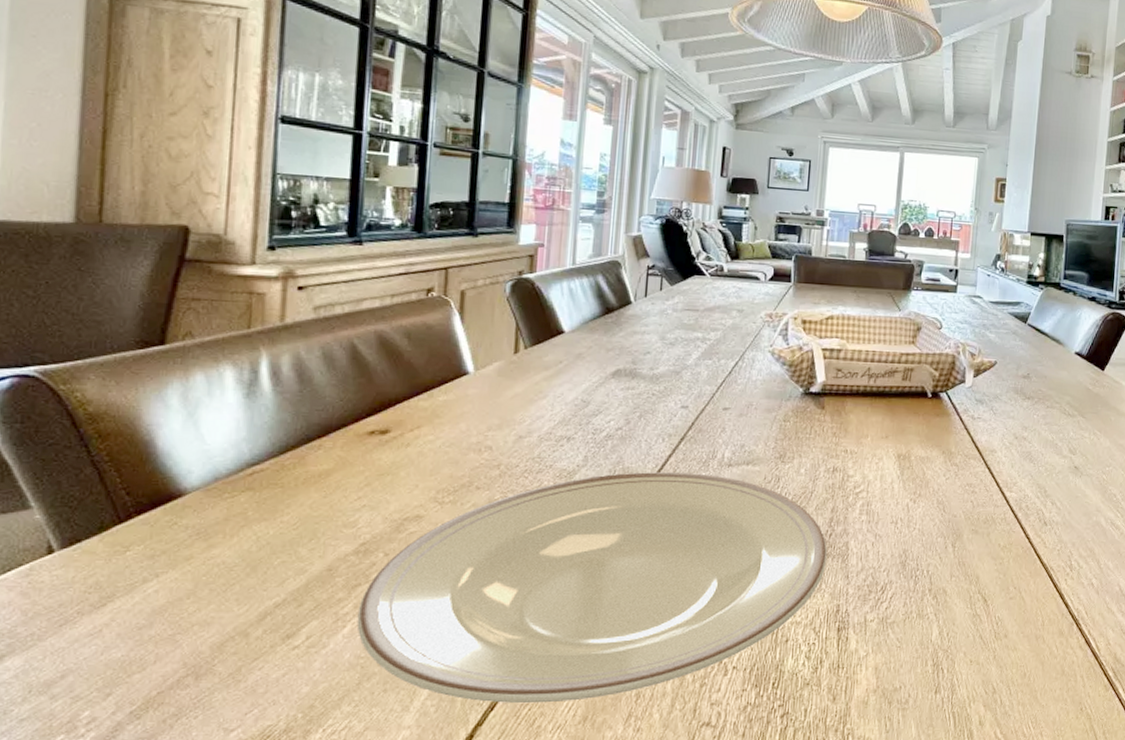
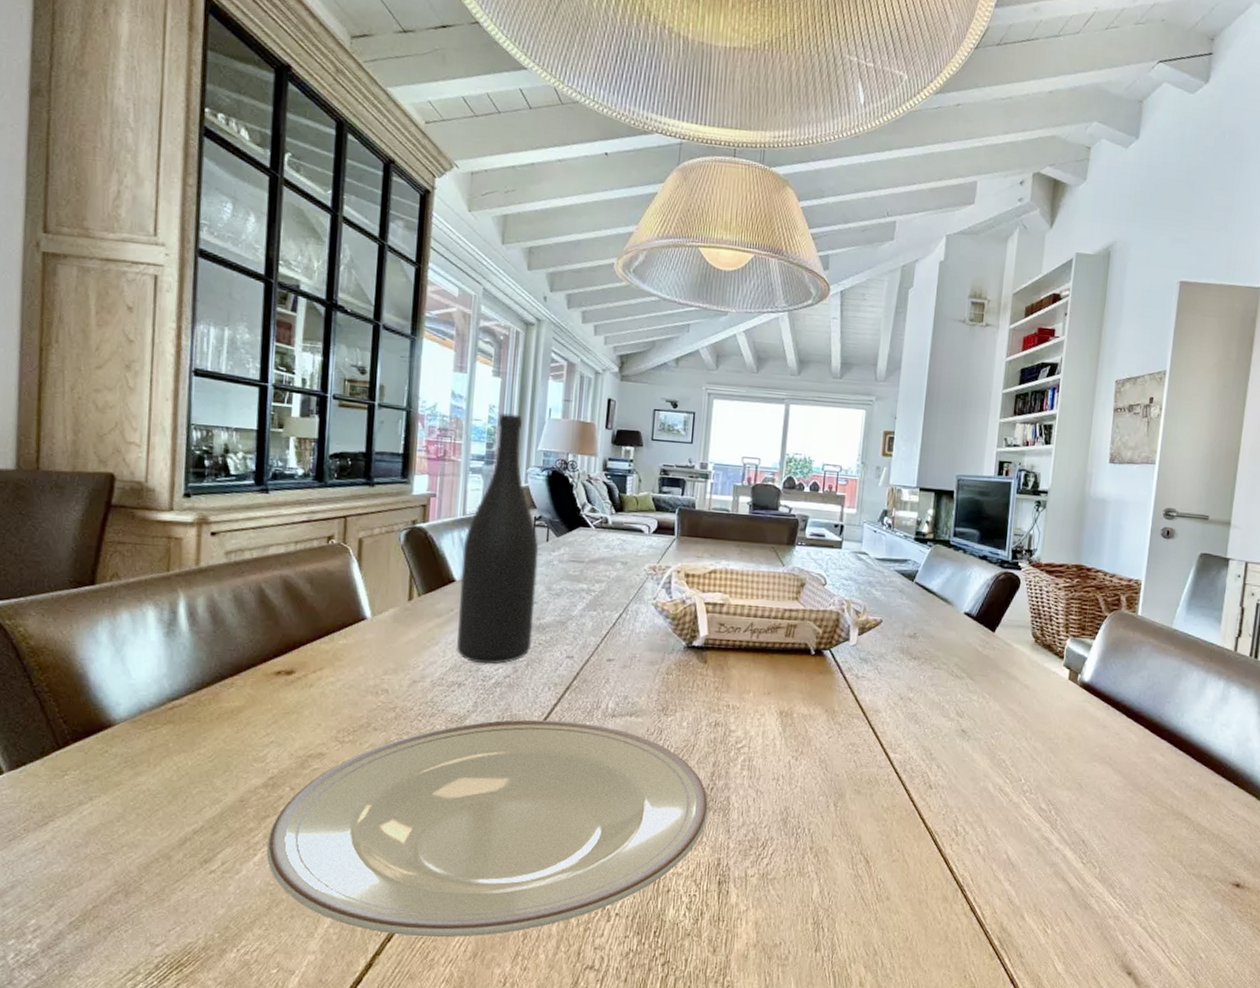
wine bottle: none [564,161,652,417] -> present [455,413,539,665]

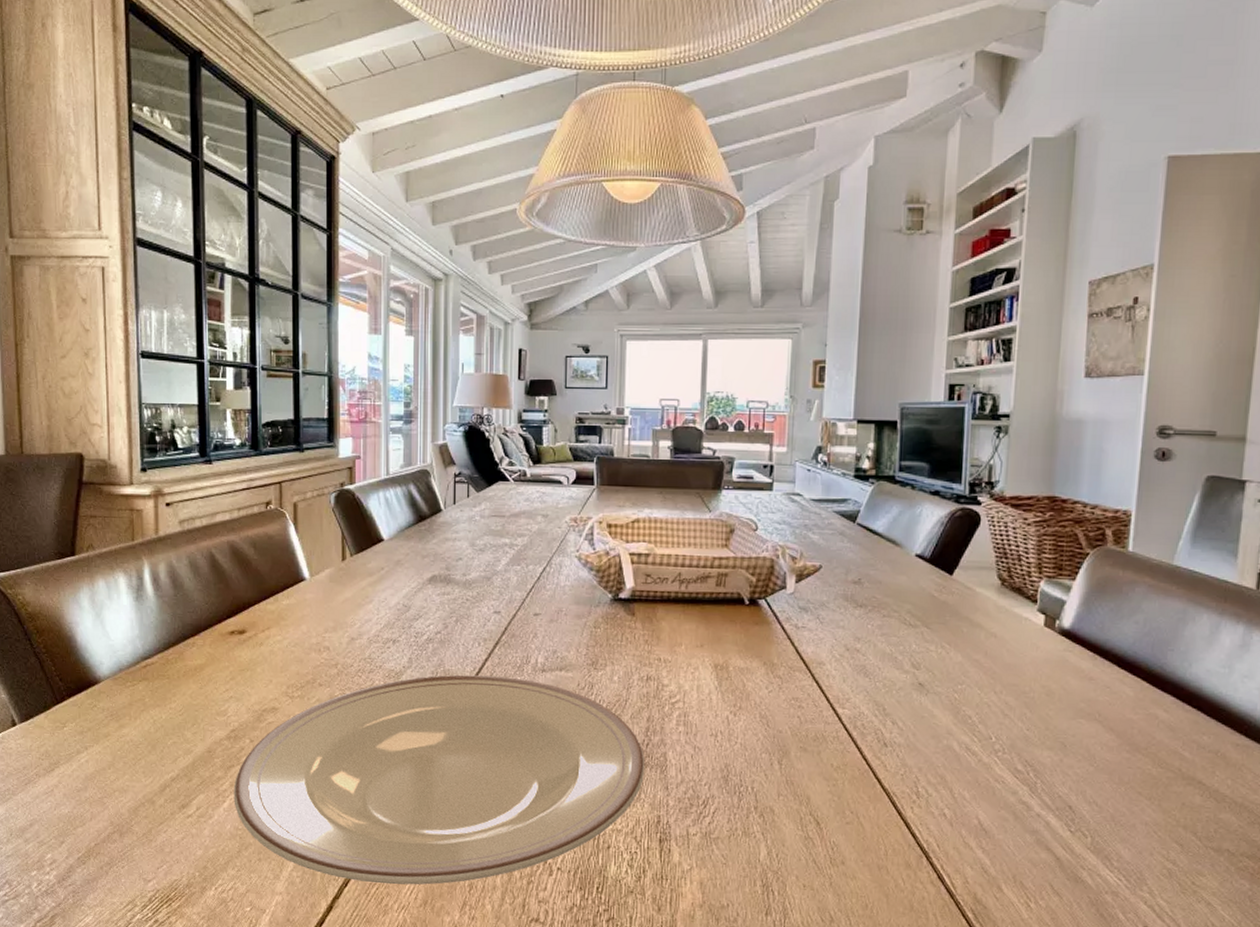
wine bottle: present [455,413,539,665] -> none [388,372,461,621]

